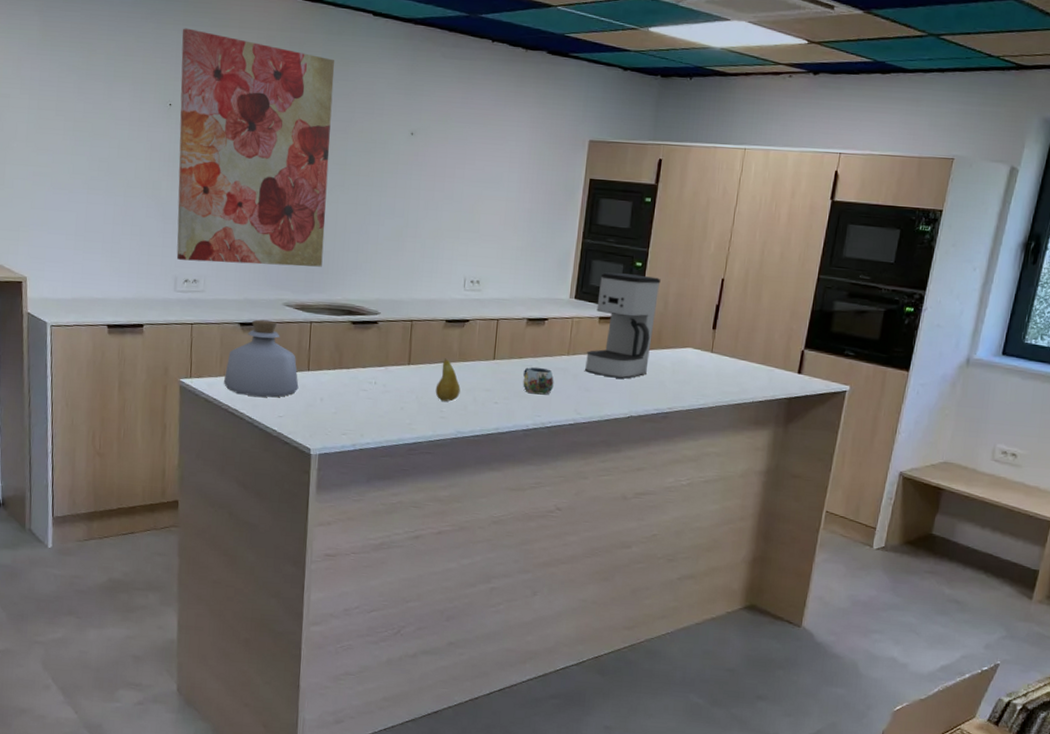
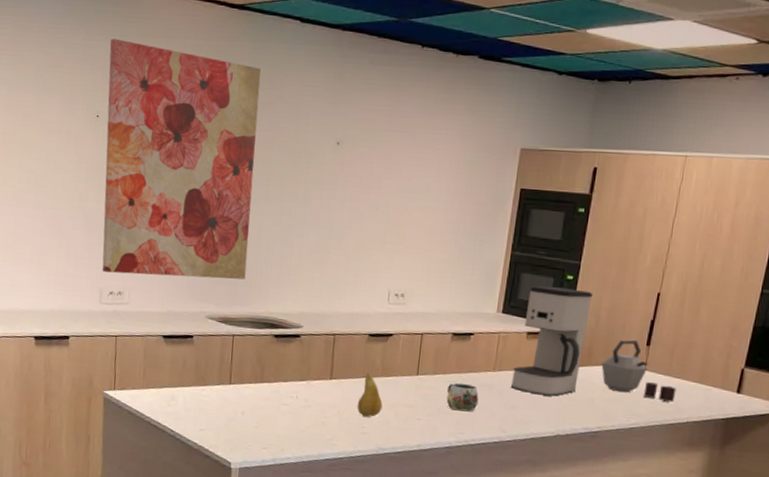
bottle: present [223,319,299,398] -> none [146,332,221,411]
kettle: none [670,323,742,383] -> present [601,339,677,402]

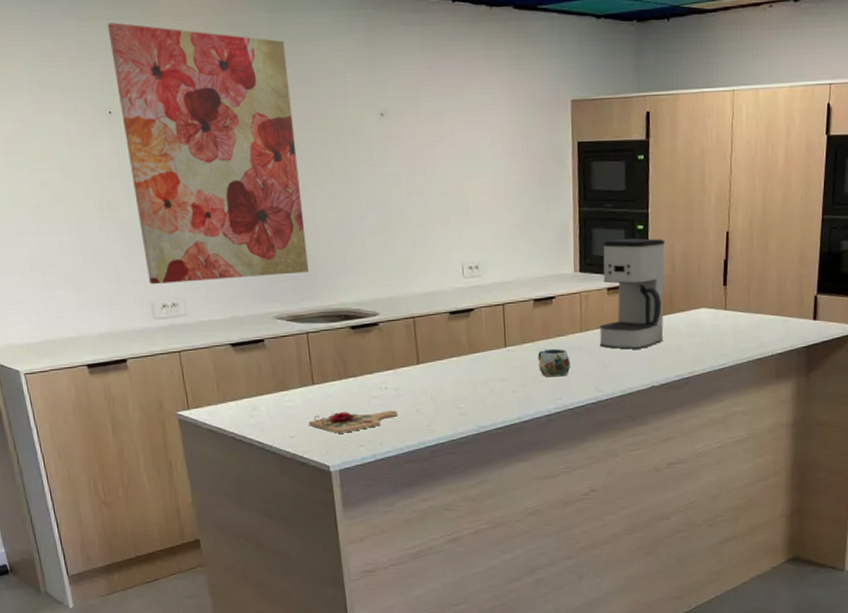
cutting board: none [220,413,304,434] -> present [309,410,398,434]
fruit: present [357,373,383,417] -> none [449,352,476,397]
kettle: present [601,339,677,402] -> none [684,281,758,338]

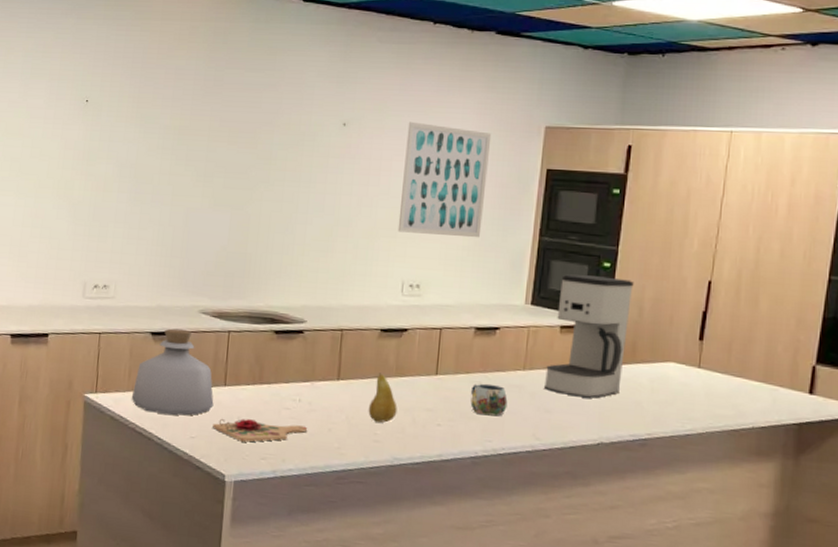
wall art: present [107,22,309,284] -> none [86,22,261,271]
bottle: none [224,336,306,420] -> present [131,328,214,416]
wall art: none [443,106,527,217] -> present [397,121,492,238]
fruit: none [449,352,476,397] -> present [368,373,397,423]

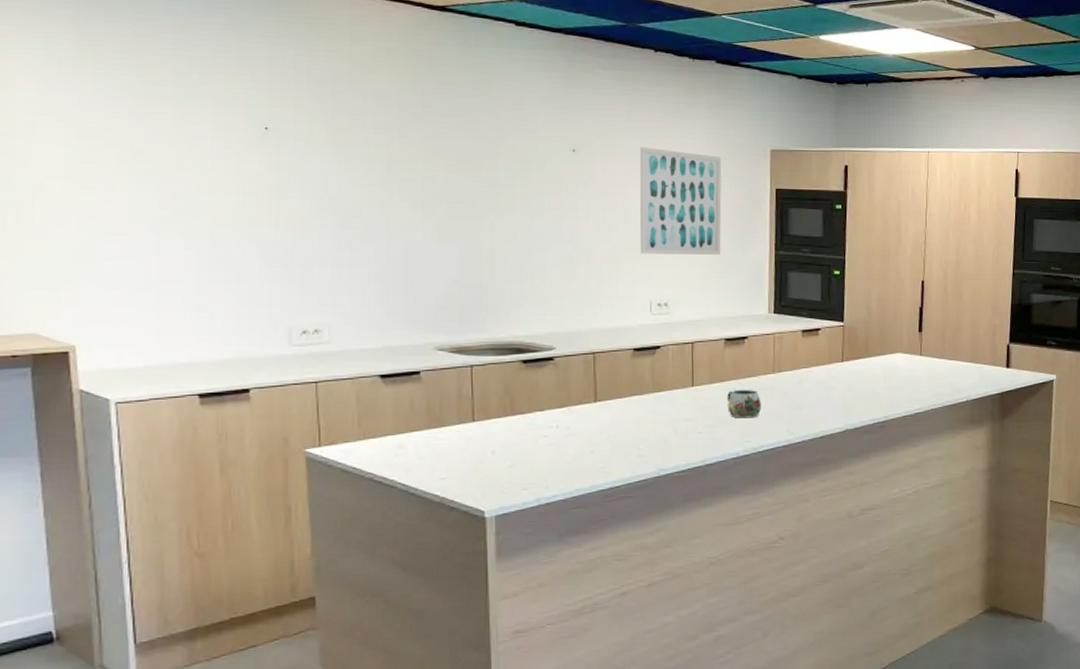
bottle: present [131,328,214,416] -> none [364,368,463,460]
cutting board: present [213,418,308,442] -> none [464,451,569,475]
fruit: present [368,373,397,423] -> none [629,390,658,438]
coffee maker: present [543,274,634,398] -> none [792,282,861,392]

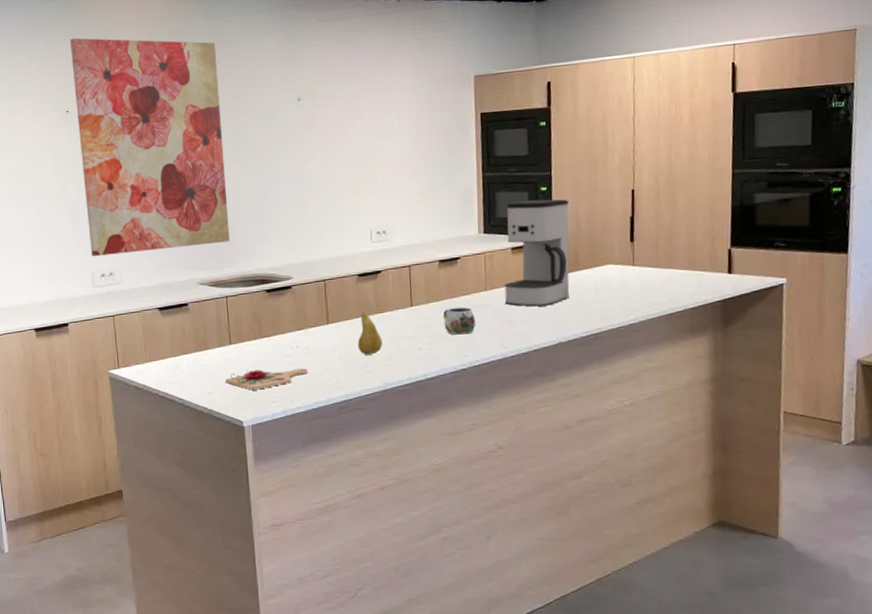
wall art: none [275,40,479,308] -> present [69,38,230,256]
cutting board: none [464,451,569,475] -> present [225,368,308,390]
fruit: none [629,390,658,438] -> present [357,312,383,355]
wall art: present [639,147,722,256] -> none [354,88,432,187]
coffee maker: none [792,282,861,392] -> present [504,199,570,307]

